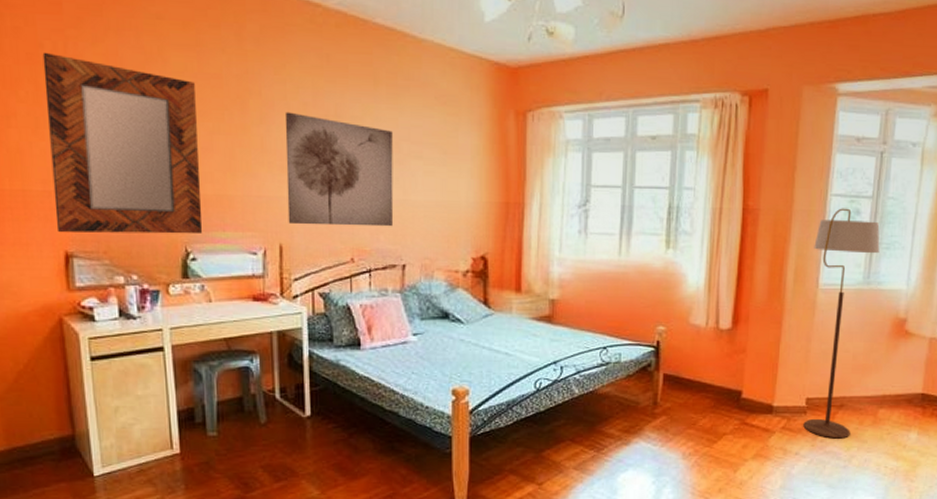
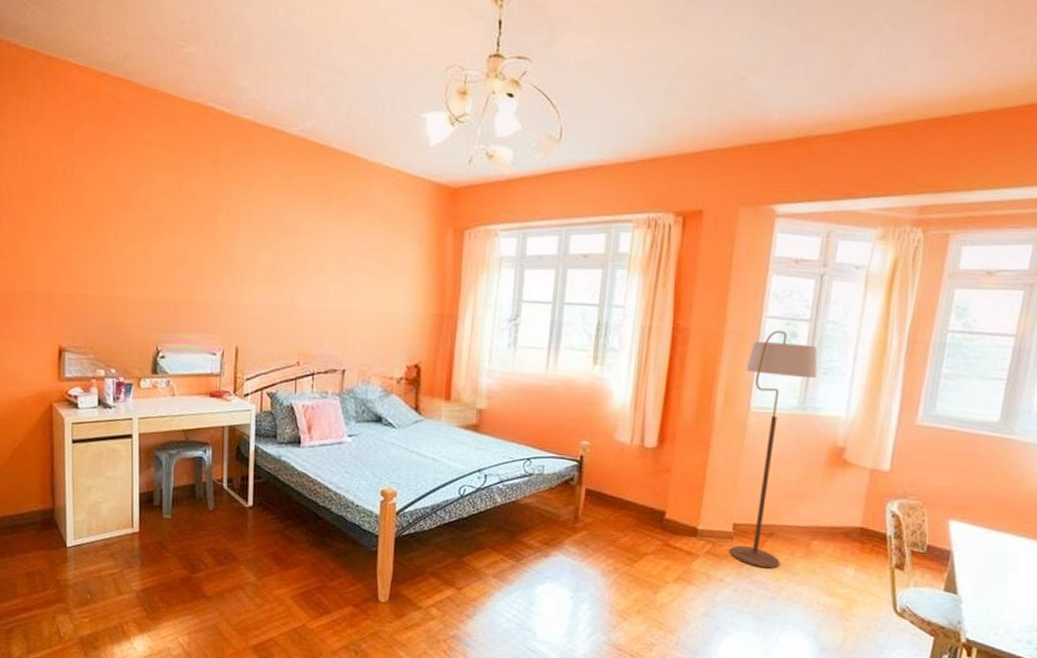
home mirror: present [42,52,203,235] -> none [54,174,174,335]
wall art: present [285,111,394,227] -> none [244,227,341,334]

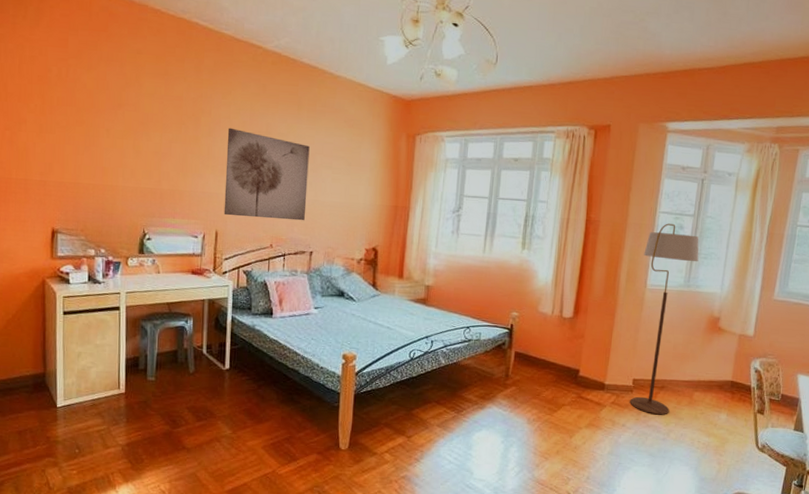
wall art: none [244,227,341,334] -> present [223,127,310,221]

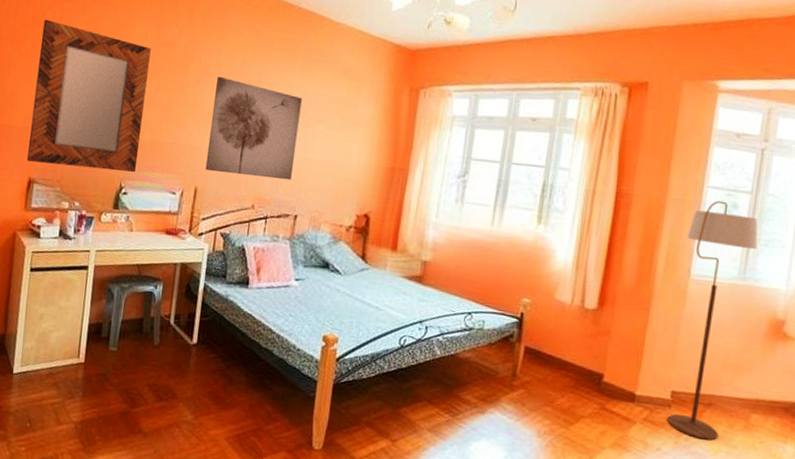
home mirror: none [48,75,161,220] -> present [27,19,151,173]

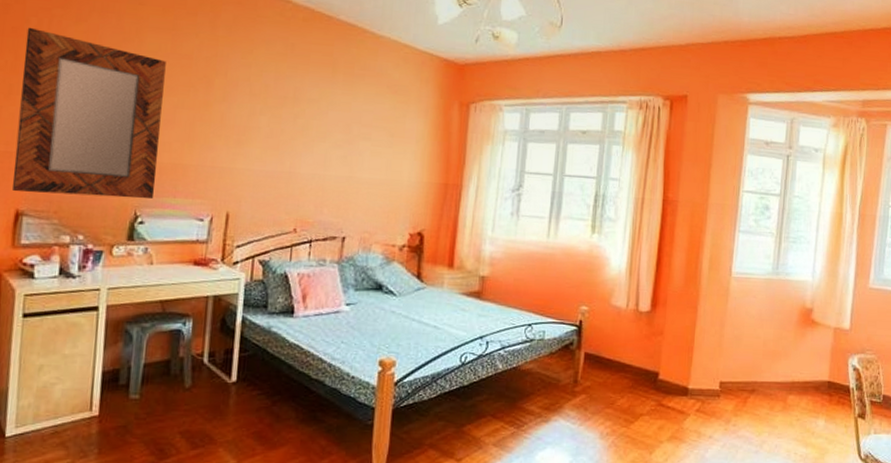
wall art: present [205,76,302,181] -> none [237,91,345,201]
floor lamp: present [667,200,758,441] -> none [717,203,787,423]

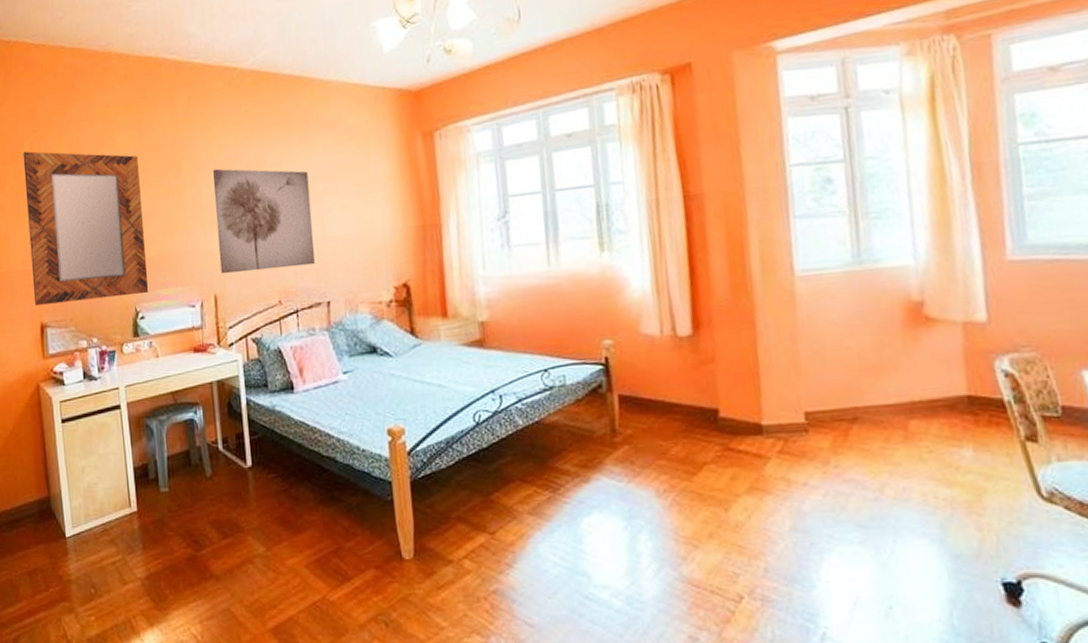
wall art: none [237,91,345,201] -> present [213,168,315,275]

